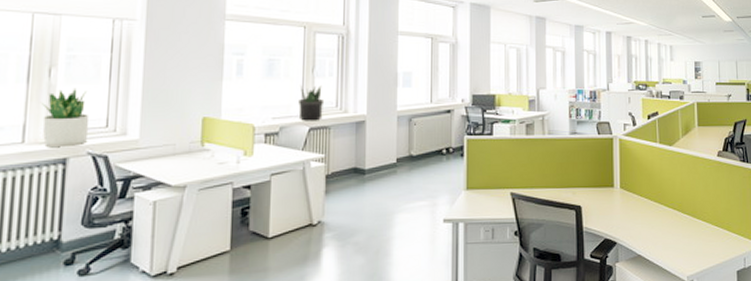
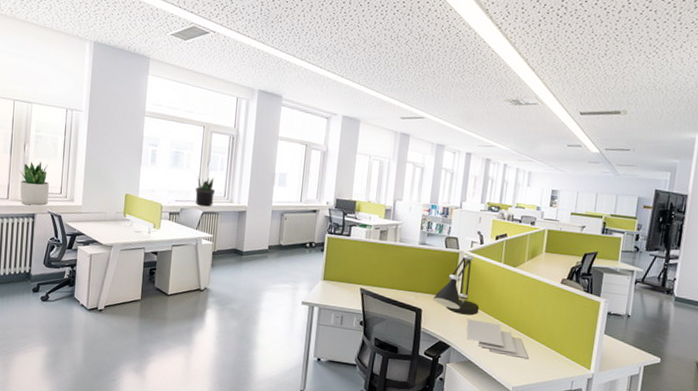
desk lamp: none [592,139,642,205] -> present [433,255,480,315]
papers: none [630,208,698,243] -> present [466,319,529,359]

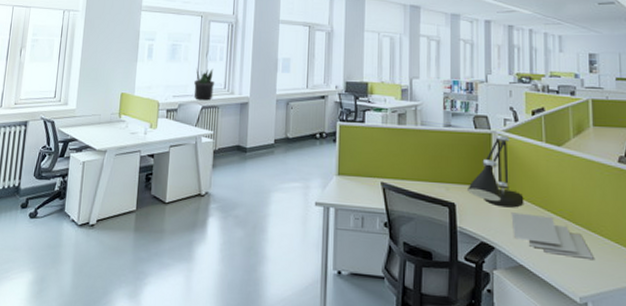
planter: present [19,161,50,206] -> none [14,65,44,113]

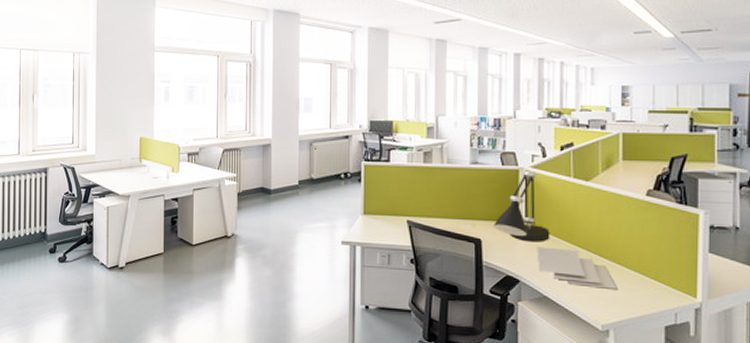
planter: present [194,68,215,101] -> none [214,110,236,143]

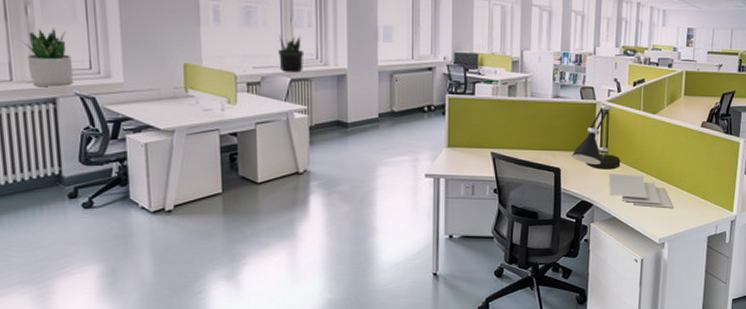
planter: none [29,111,61,159] -> present [23,27,74,88]
planter: none [214,110,236,143] -> present [278,35,305,73]

